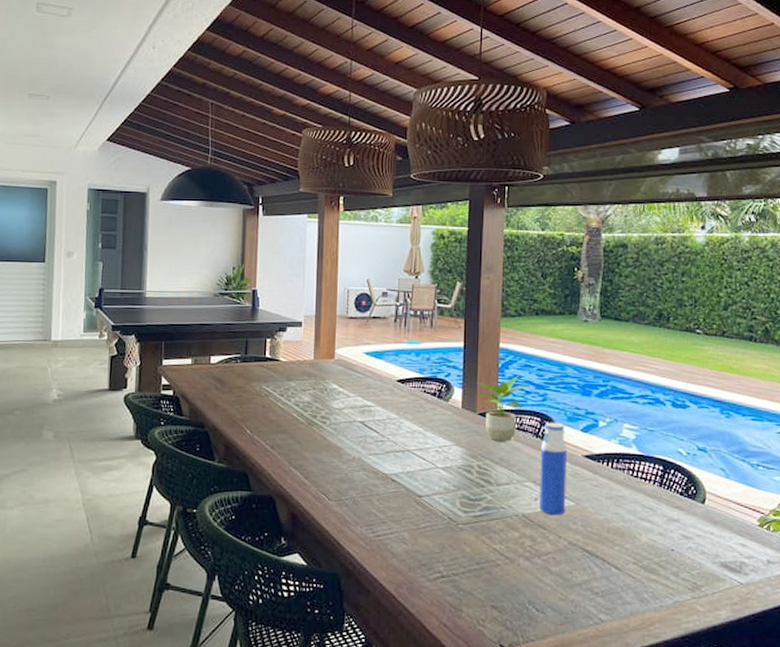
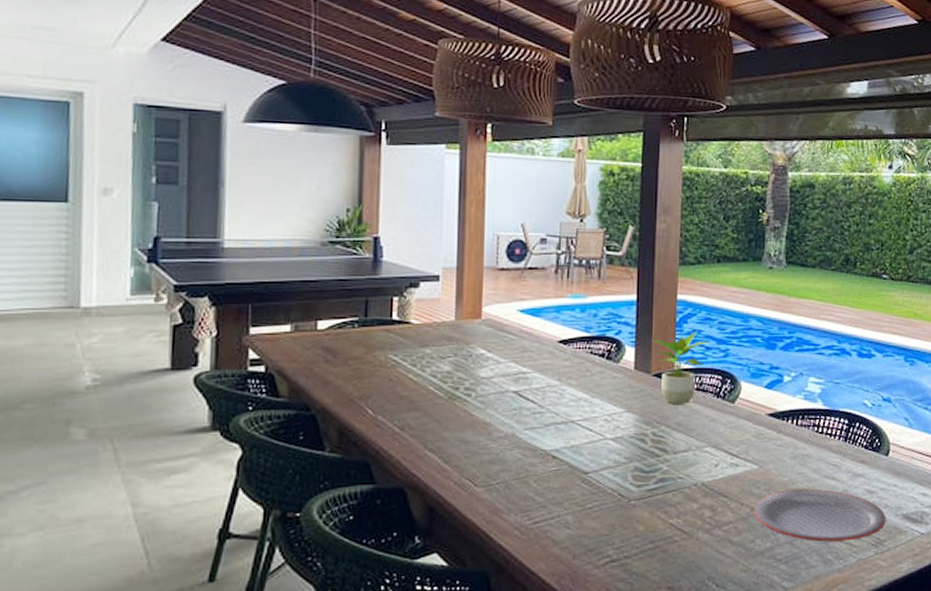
water bottle: present [540,422,567,516] -> none [720,380,750,482]
plate: none [571,527,703,583] -> present [754,488,886,543]

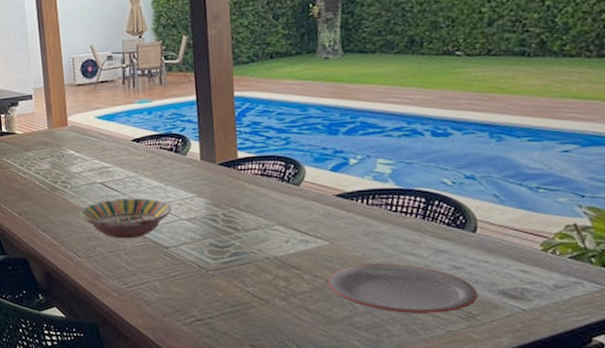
serving bowl: none [483,411,597,462] -> present [79,198,172,239]
potted plant: present [651,331,710,404] -> none [213,123,270,189]

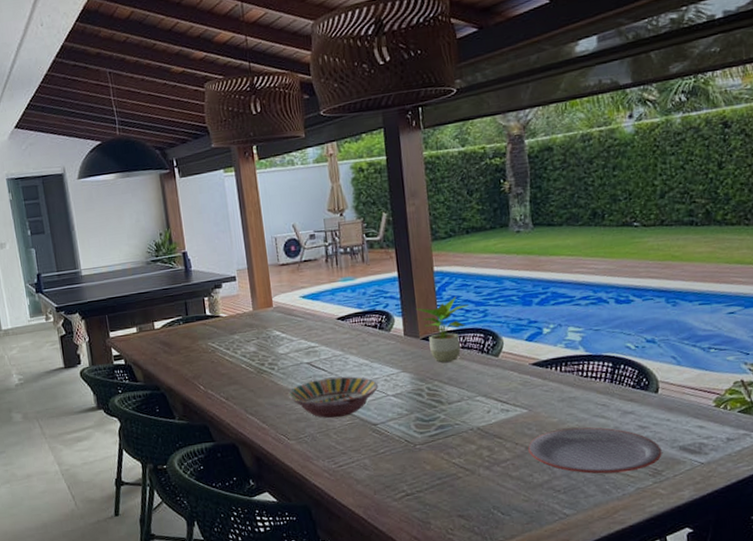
potted plant: none [213,123,270,189] -> present [415,296,469,362]

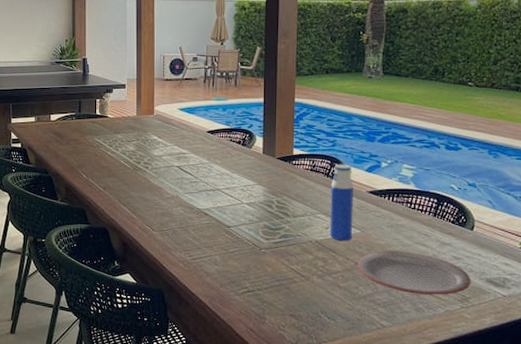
serving bowl: present [287,376,379,419] -> none [157,181,236,217]
potted plant: present [415,296,469,362] -> none [275,126,321,181]
water bottle: none [487,335,520,425] -> present [330,164,353,241]

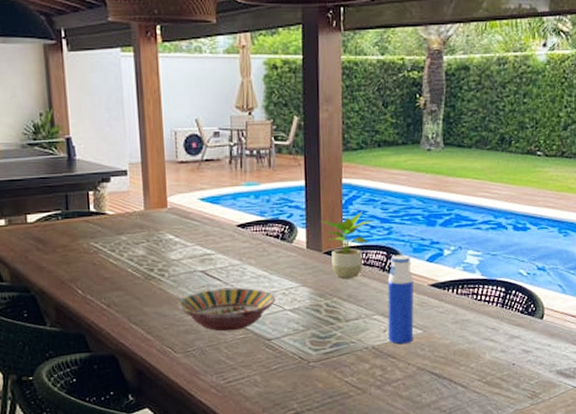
serving bowl: none [157,181,236,217] -> present [177,287,276,332]
potted plant: none [275,126,321,181] -> present [320,211,374,278]
plate: present [357,251,471,295] -> none [420,349,541,396]

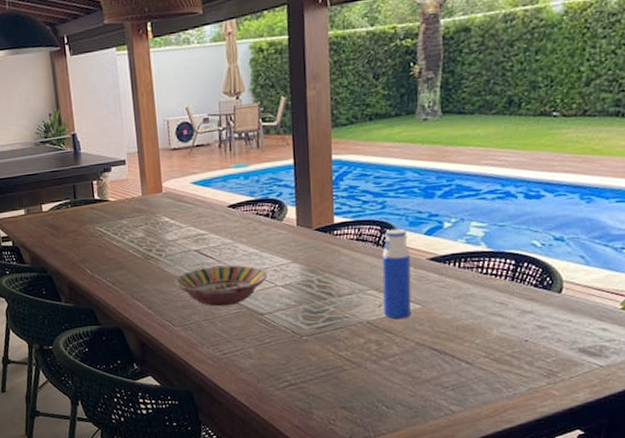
potted plant: present [320,211,374,278] -> none [310,187,367,254]

